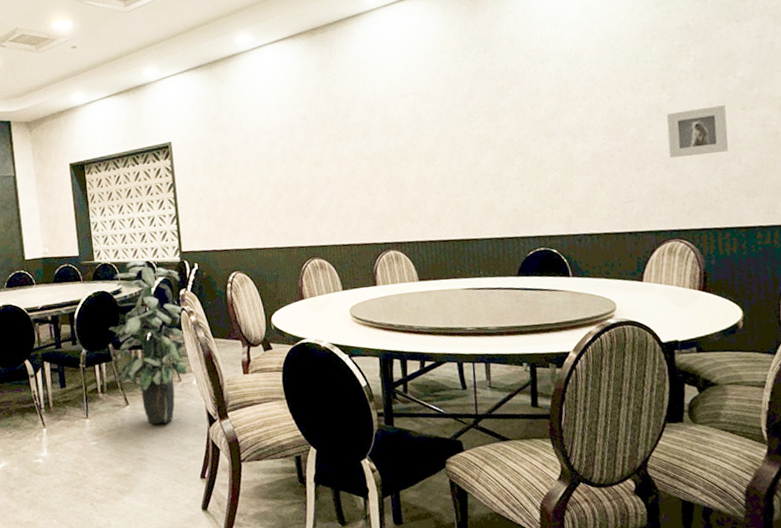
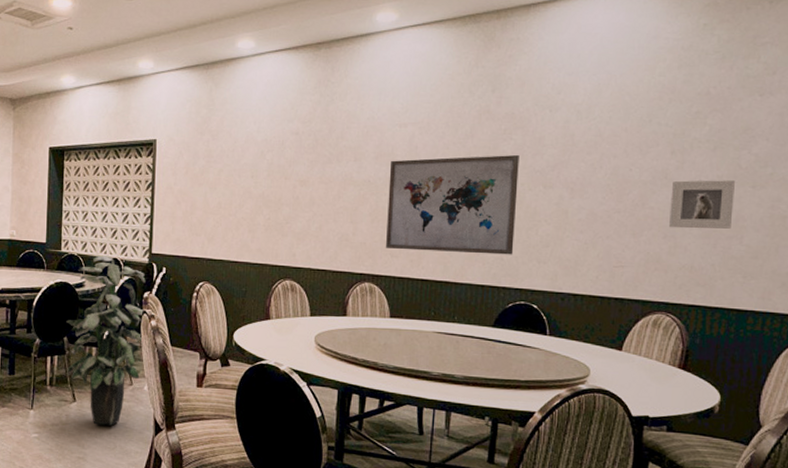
wall art: none [398,108,527,215] -> present [386,154,519,255]

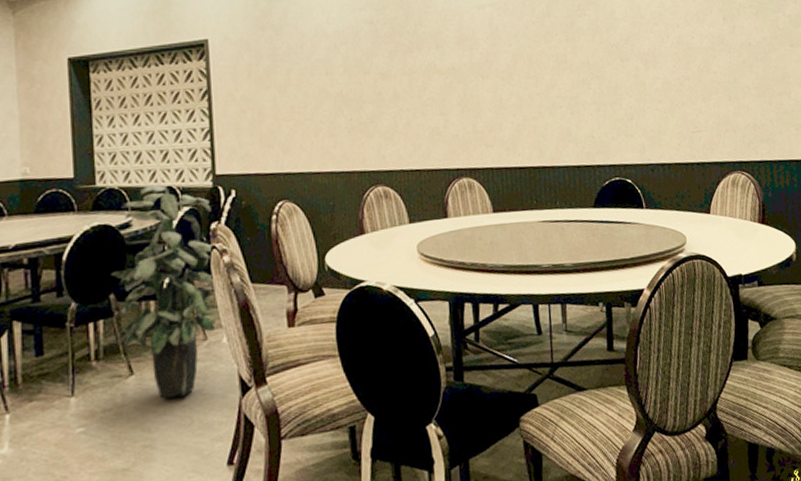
wall art: present [386,154,519,255] -> none [473,29,603,138]
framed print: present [669,180,735,229] -> none [728,41,780,90]

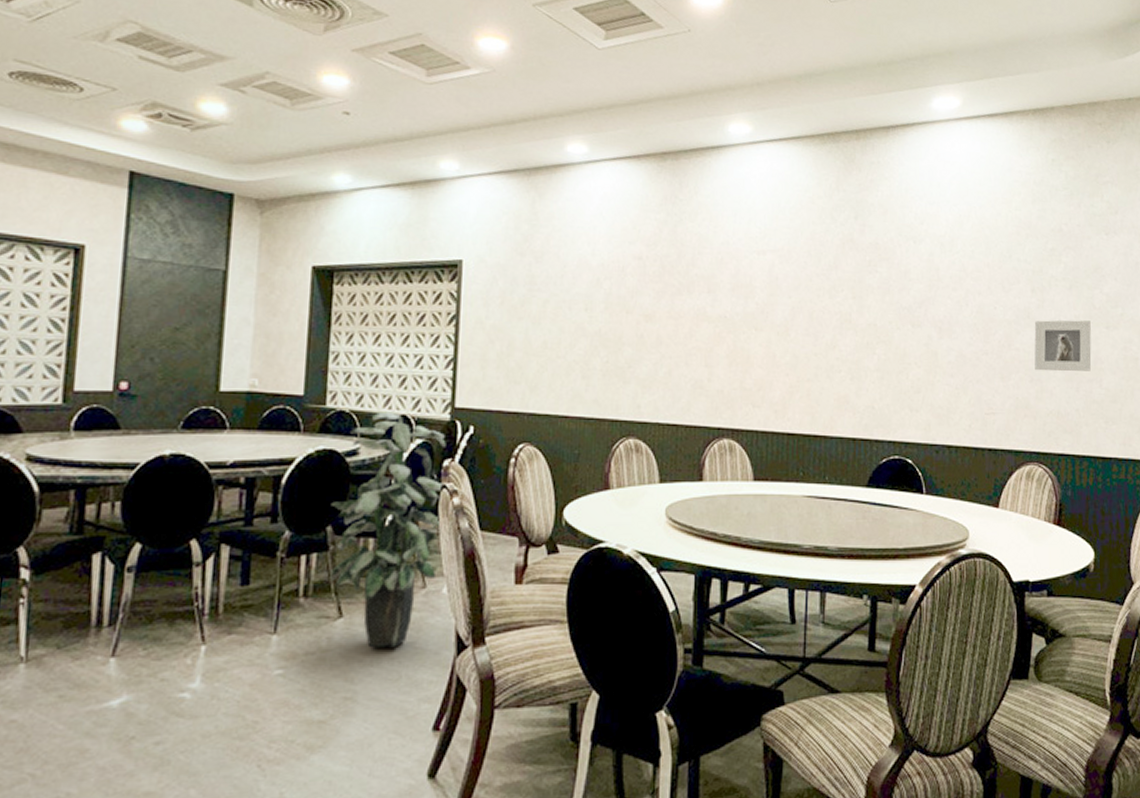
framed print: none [728,41,780,90] -> present [1034,320,1092,372]

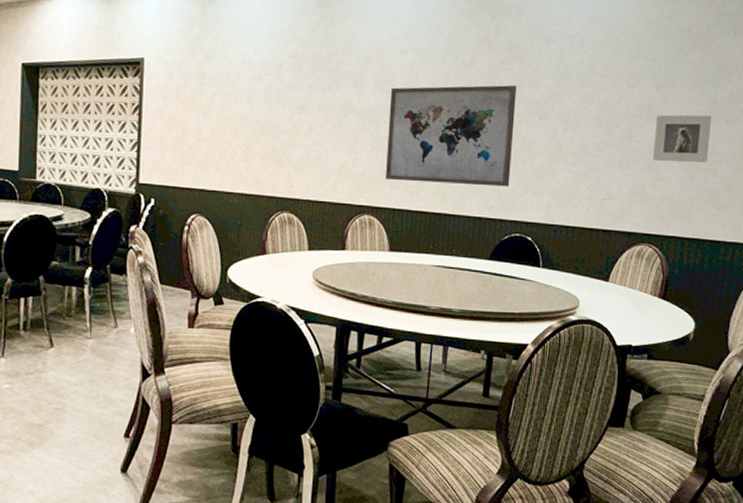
indoor plant: present [330,411,446,648] -> none [42,185,132,372]
wall art: none [747,289,886,403] -> present [386,85,517,187]

